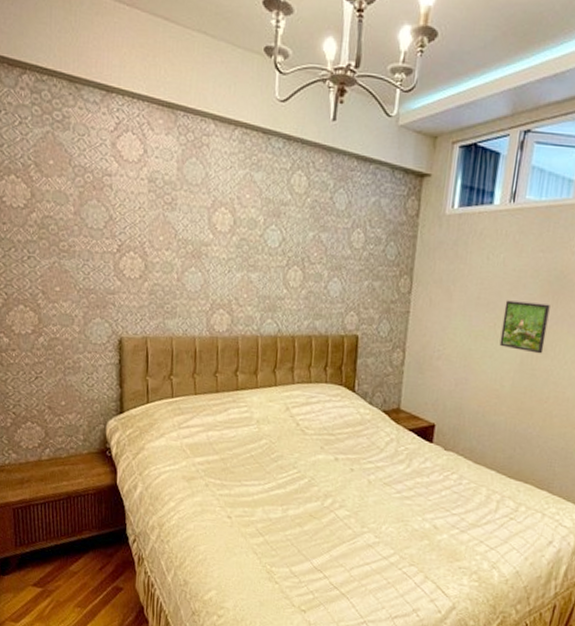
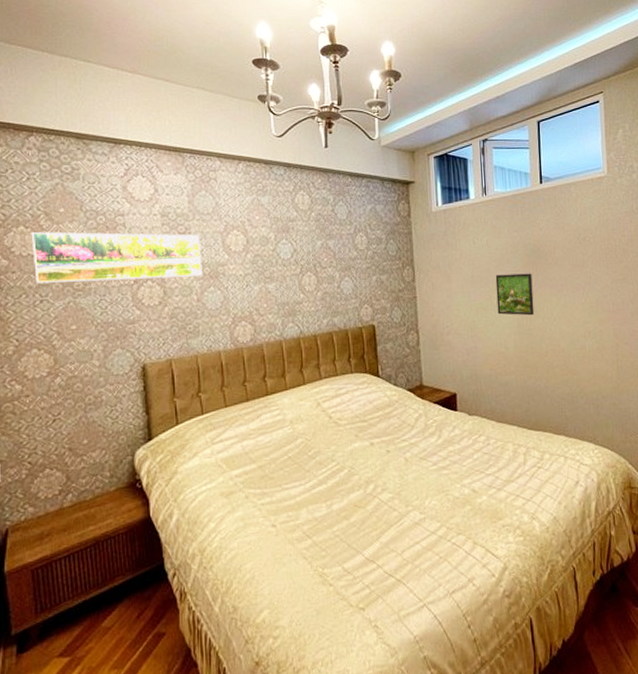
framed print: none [21,183,186,254] -> present [31,232,203,283]

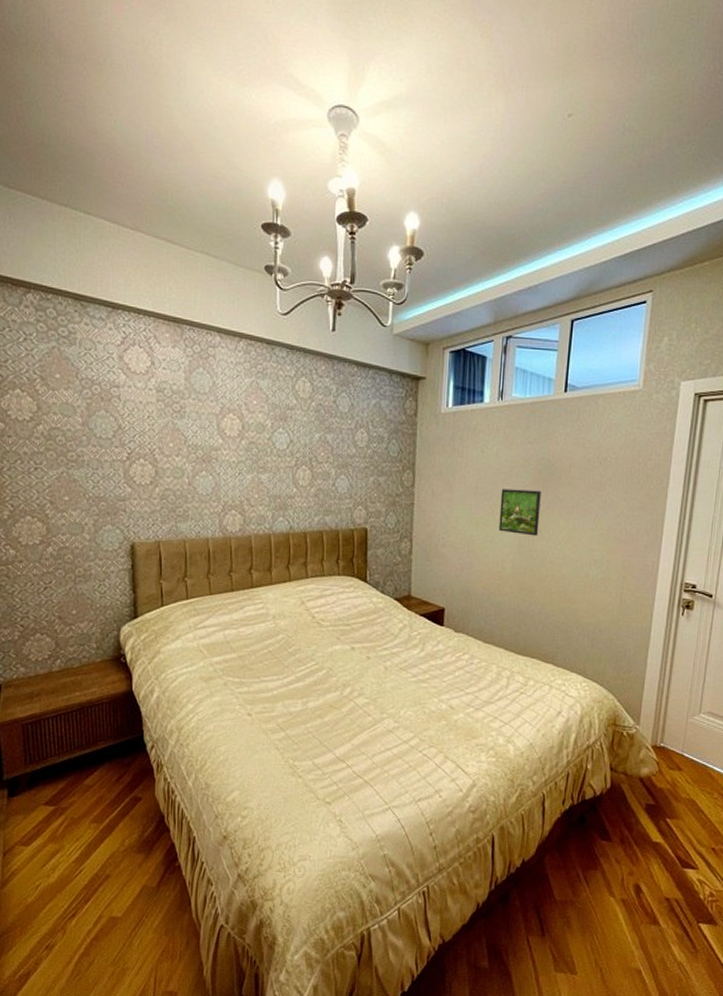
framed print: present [31,232,203,283] -> none [27,397,196,459]

